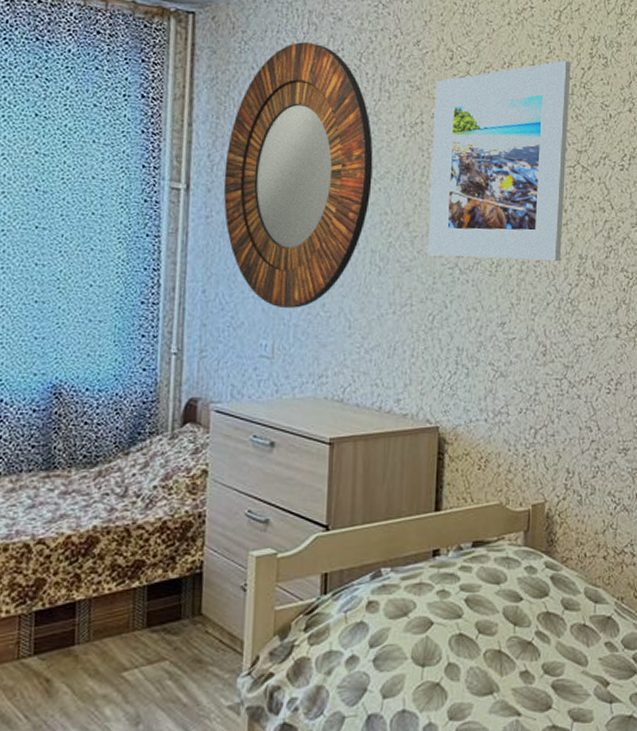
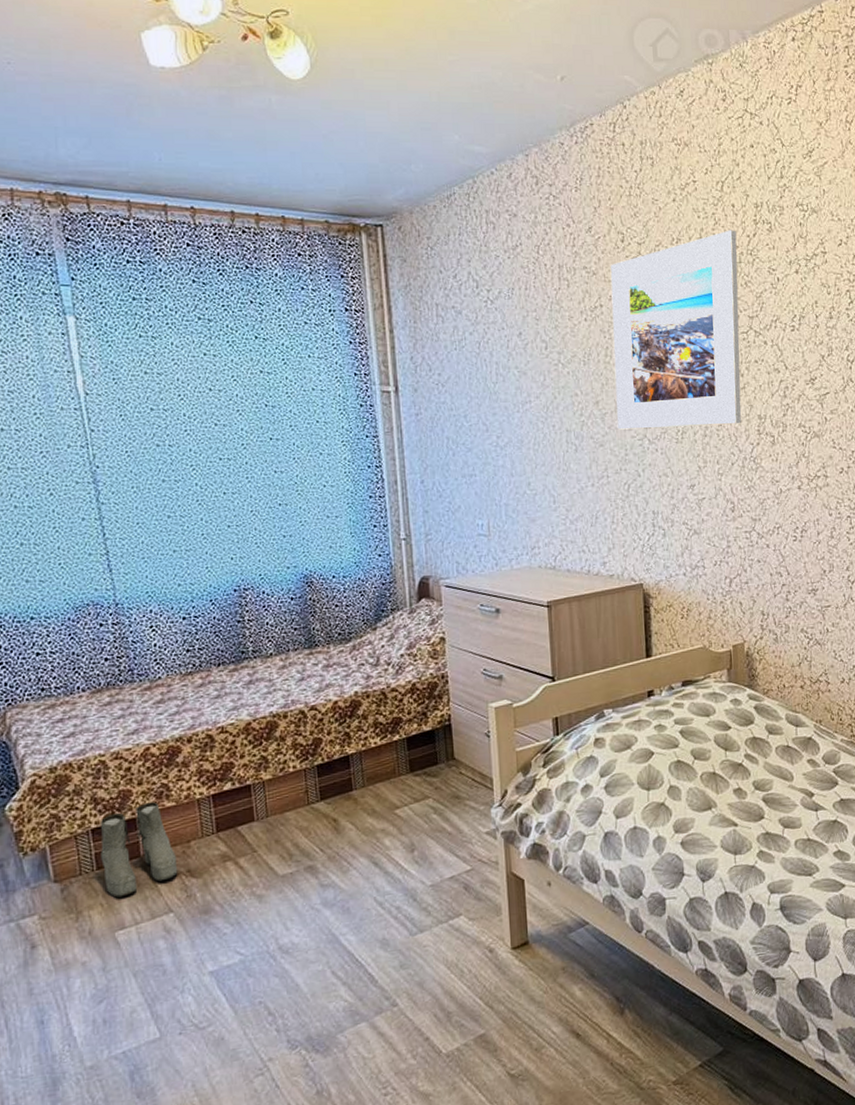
home mirror: present [223,42,373,308] -> none [426,242,561,490]

